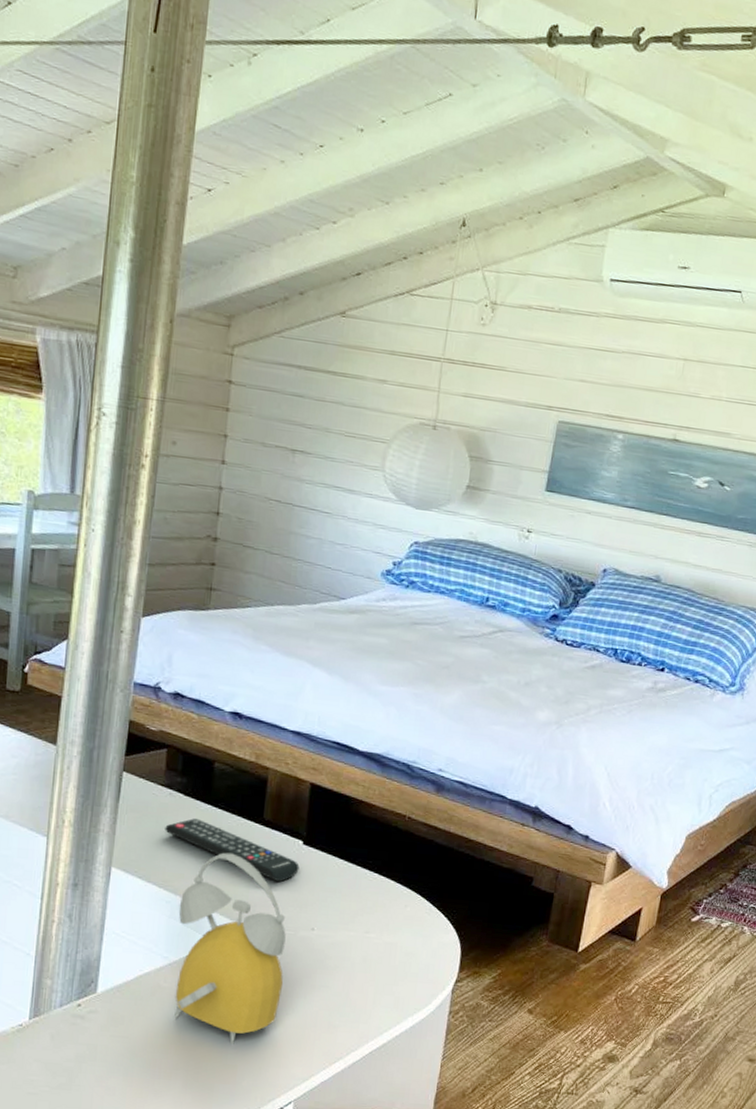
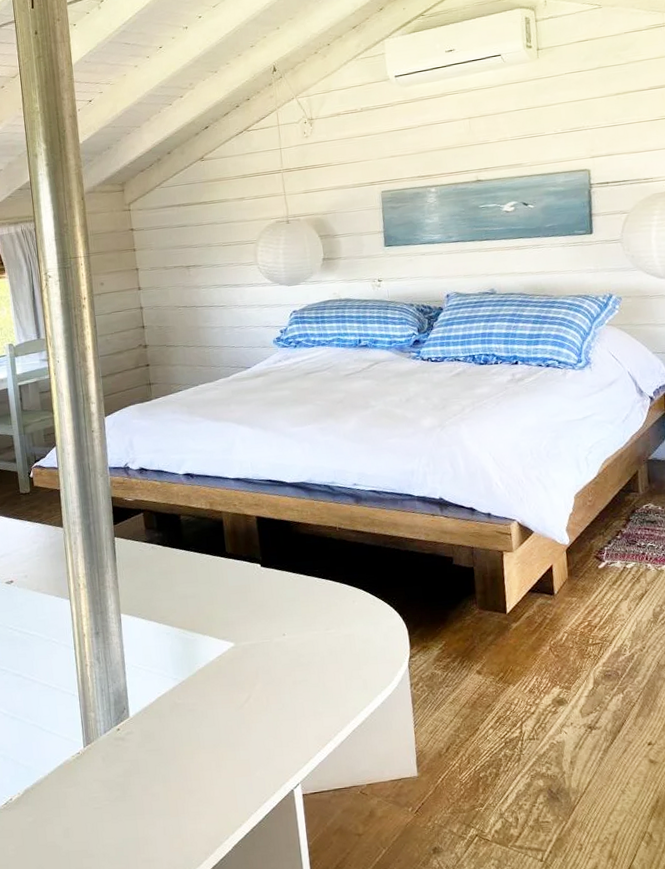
remote control: present [165,818,300,882] -> none [154,563,263,601]
alarm clock: present [174,852,286,1044] -> none [177,585,271,742]

